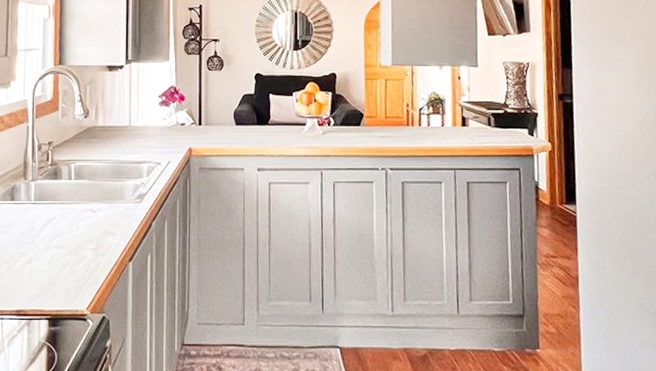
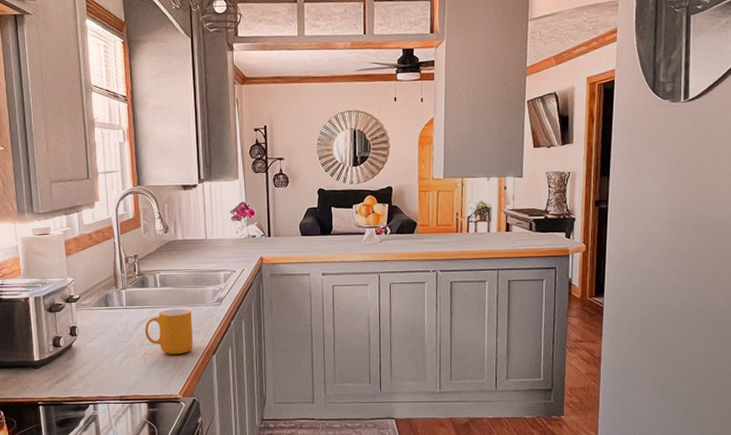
mug: none [52,205,108,261] -> present [144,308,193,355]

